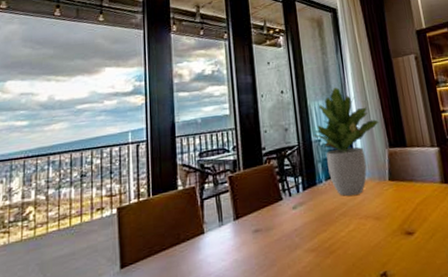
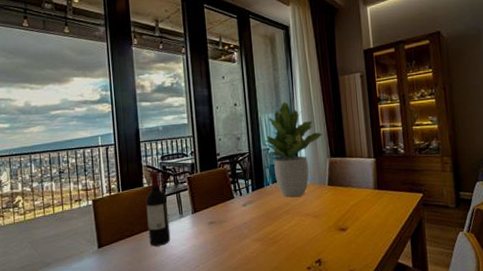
wine bottle: none [180,171,209,264] -> present [145,172,171,247]

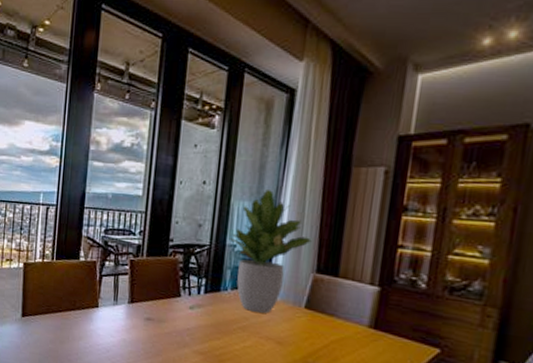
wine bottle: present [145,172,171,247] -> none [75,245,104,331]

